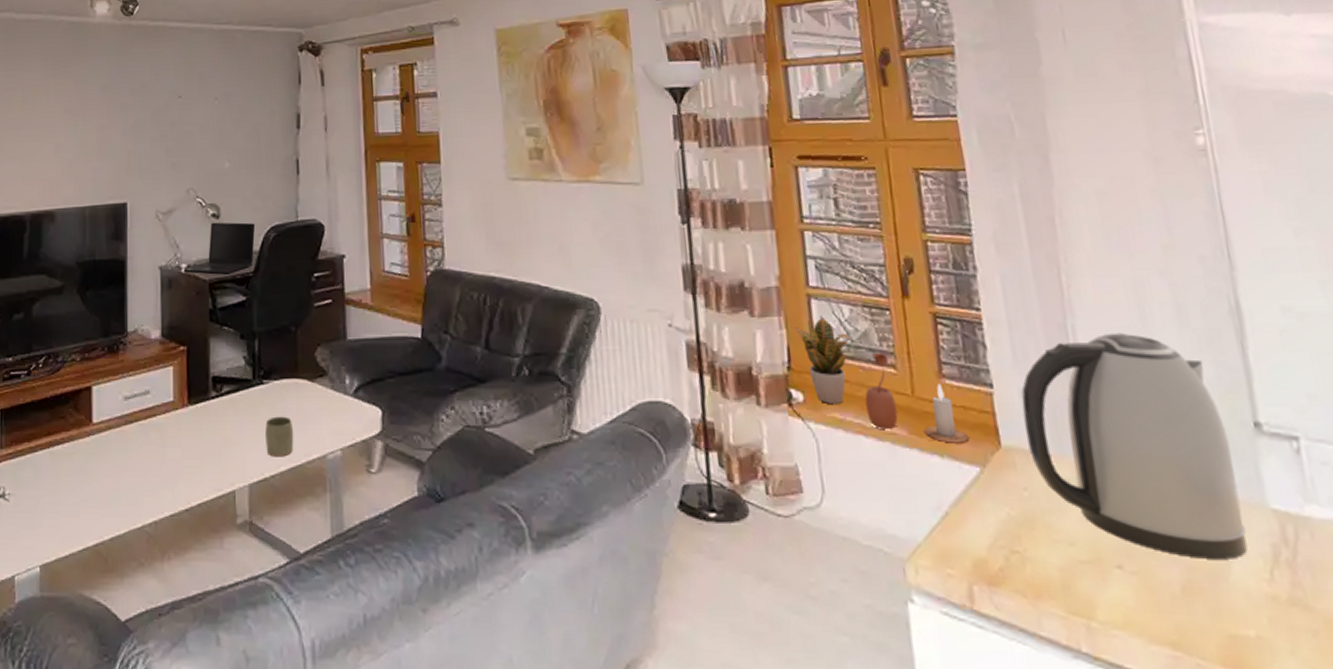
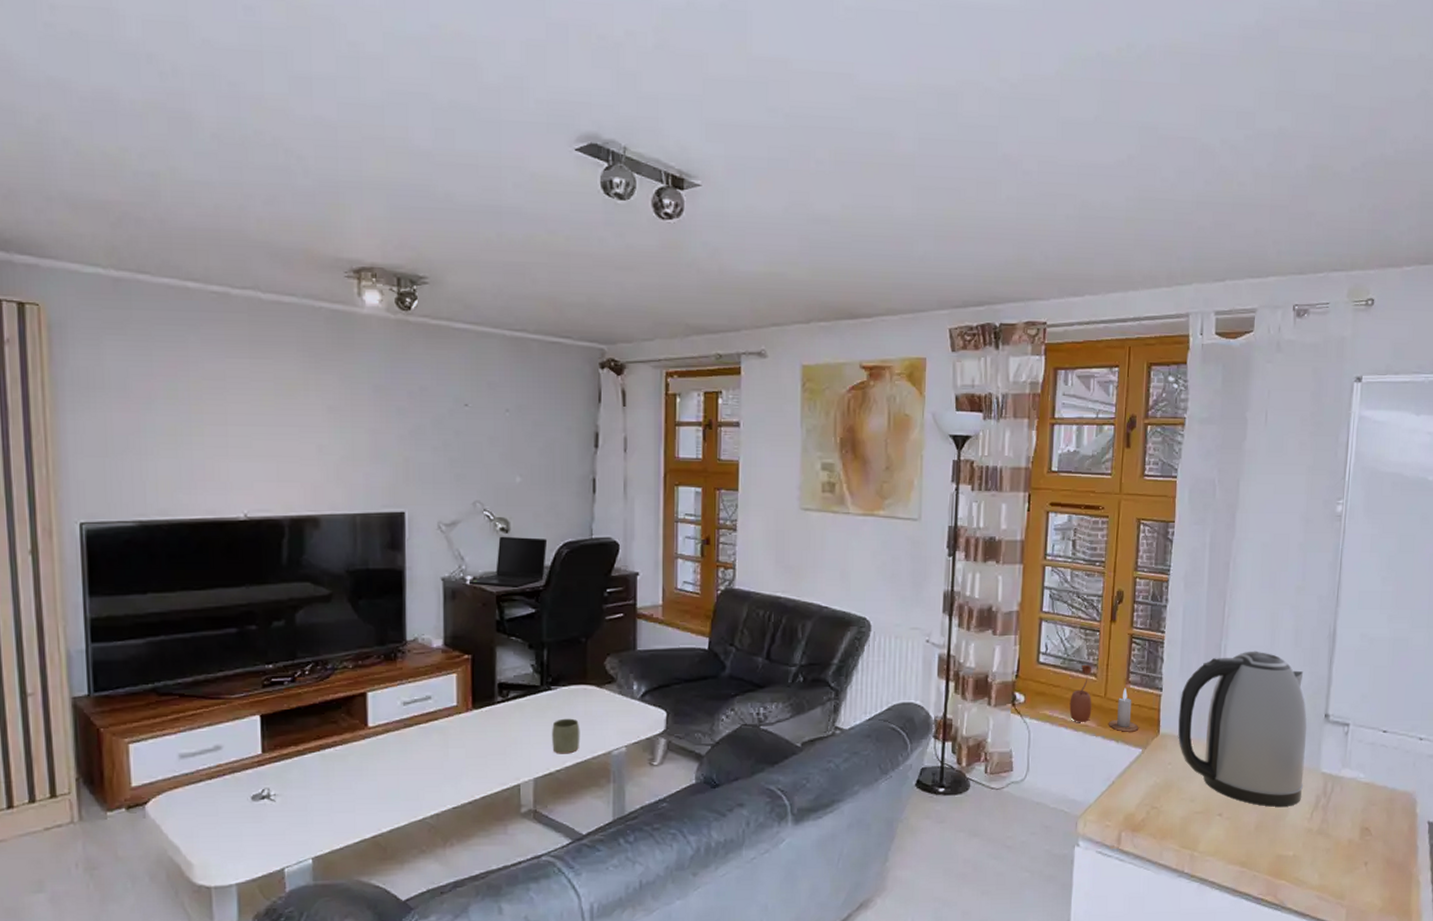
potted plant: present [795,316,850,403] -> none [1026,635,1067,703]

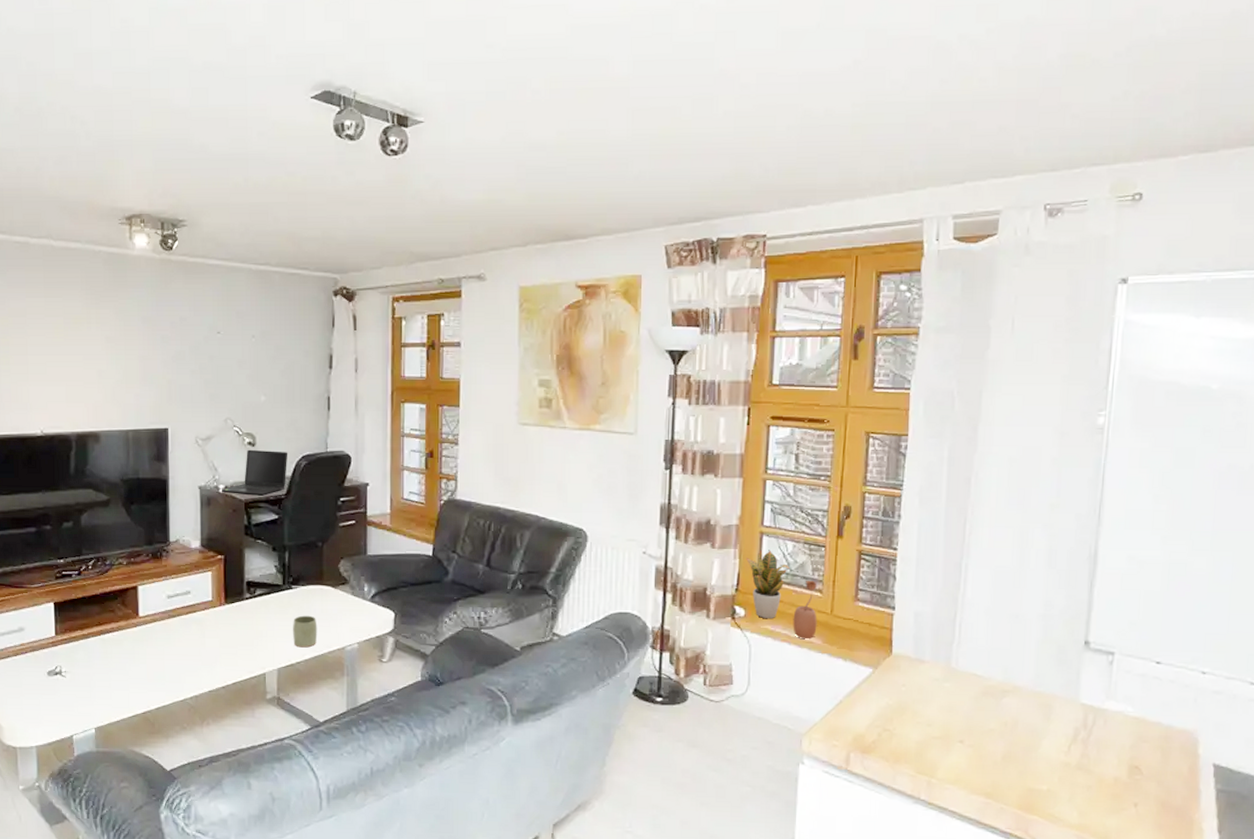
potted plant: none [1026,635,1067,703] -> present [746,550,790,618]
candle: present [1109,688,1139,732] -> none [836,605,869,651]
kettle: present [1178,651,1307,807] -> none [913,571,1064,737]

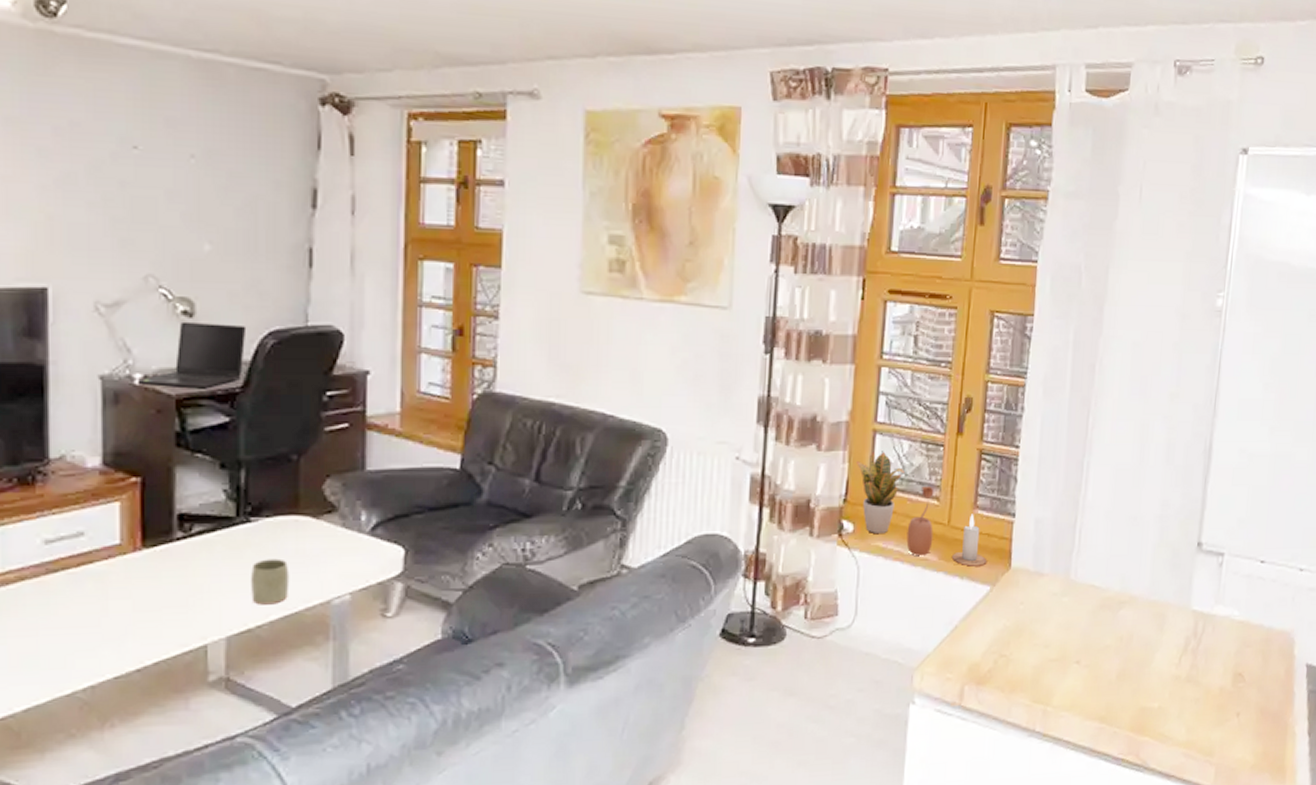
candle: none [836,605,869,651] -> present [952,514,987,567]

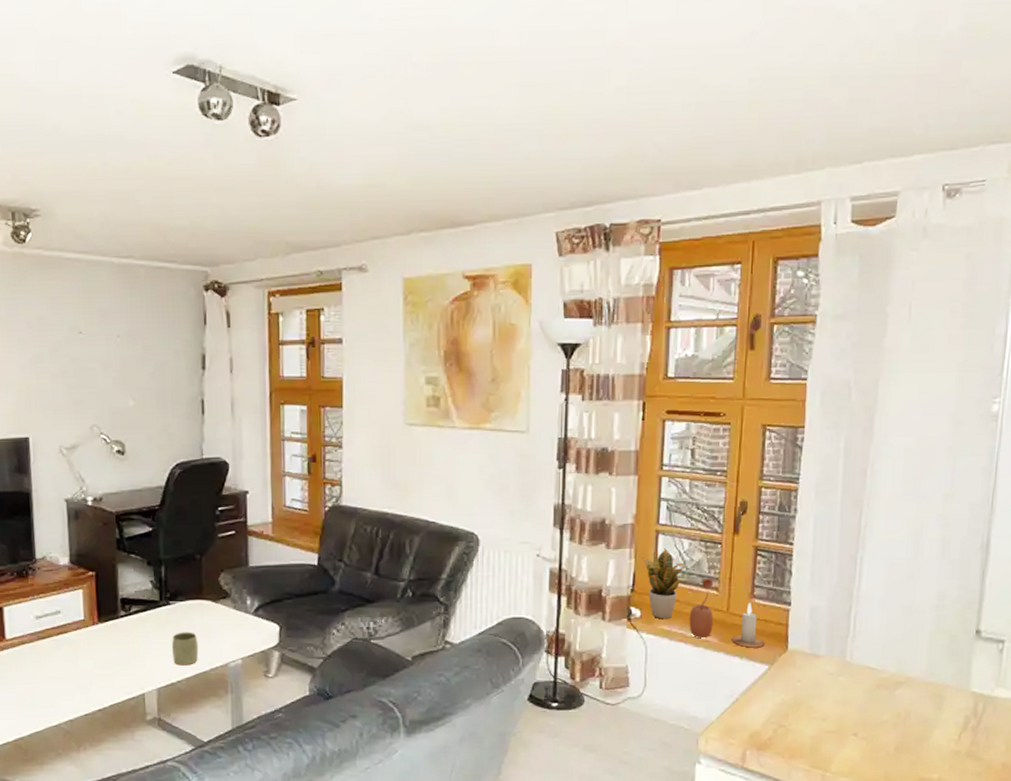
laptop: present [137,321,247,389] -> none [89,458,161,507]

